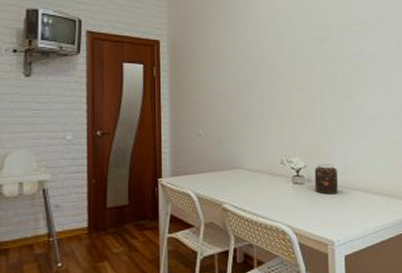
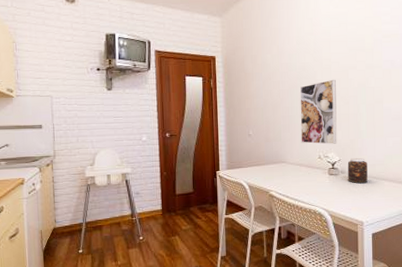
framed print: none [258,71,302,147] -> present [299,79,337,144]

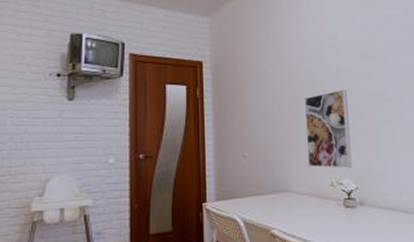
jar: present [347,157,368,183] -> none [366,184,393,218]

